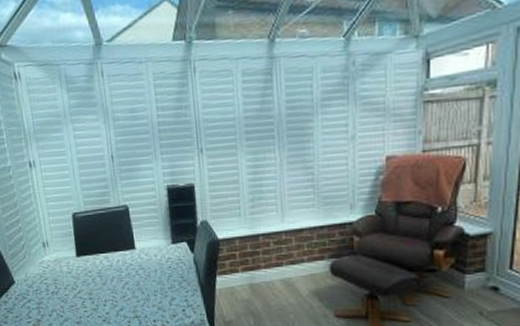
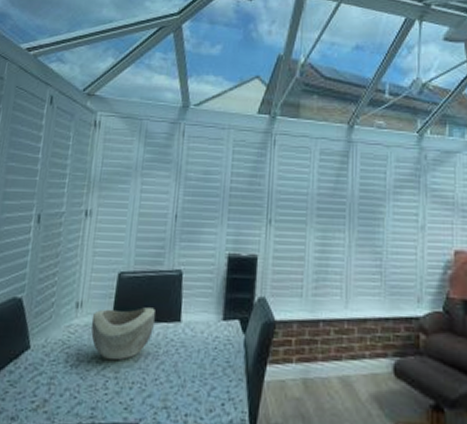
decorative bowl: none [58,240,113,286] -> present [91,307,155,361]

